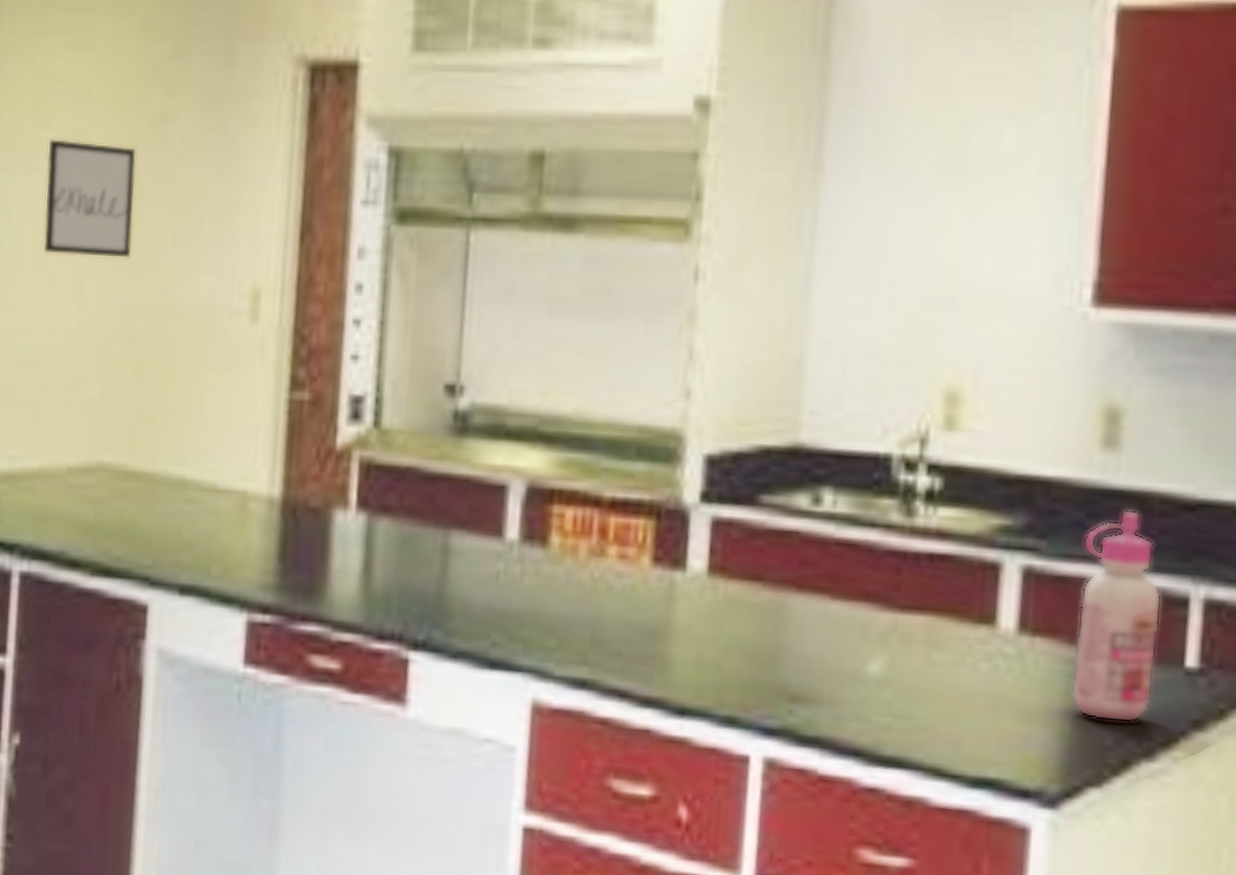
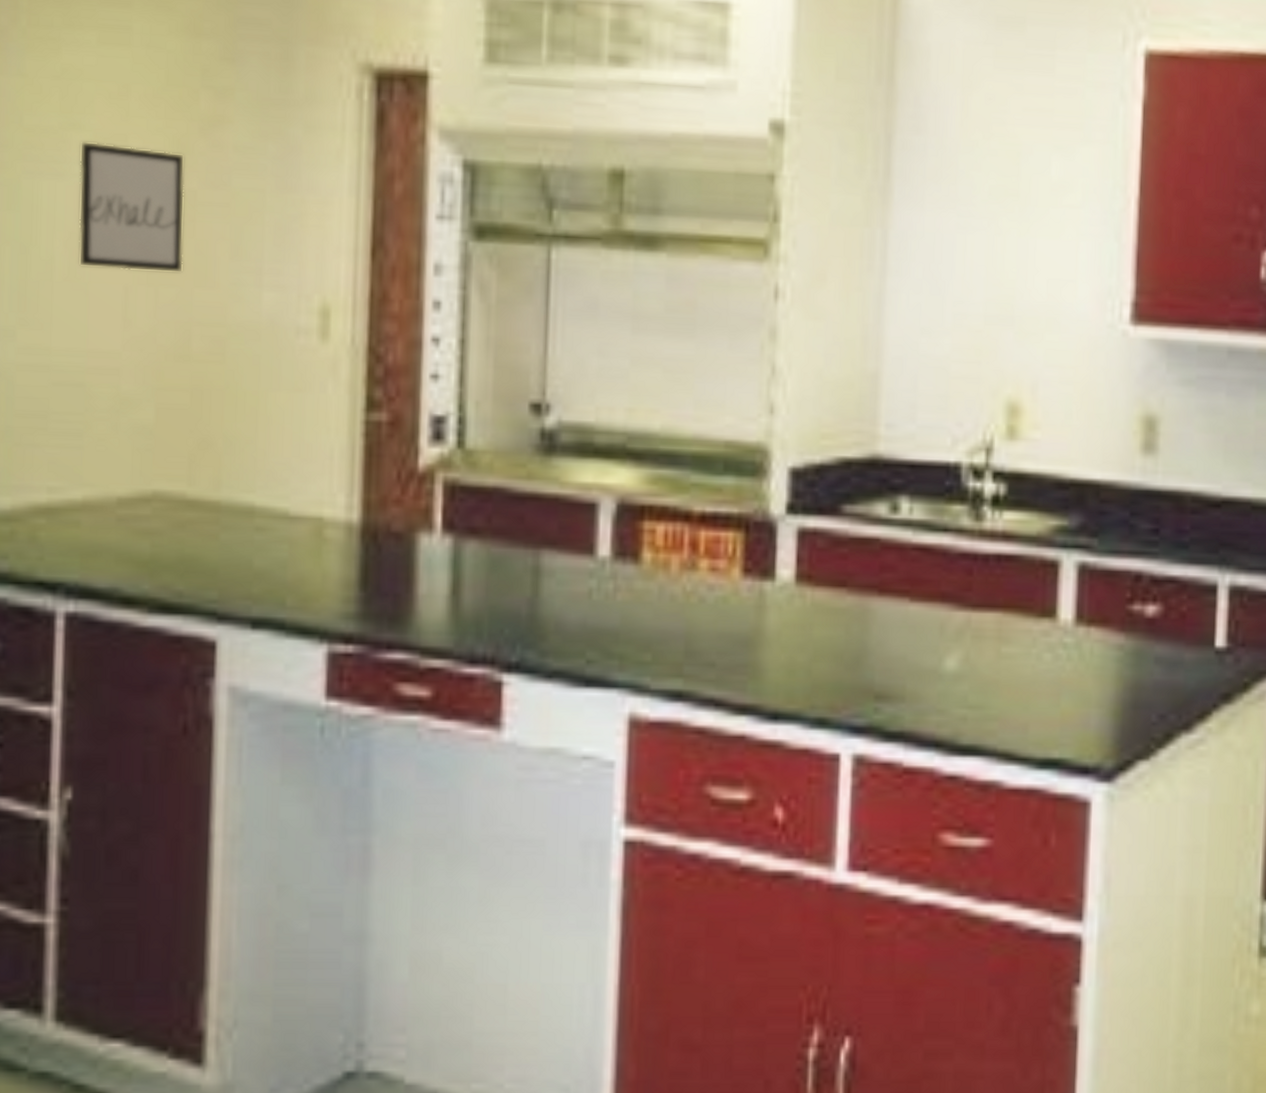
glue bottle: present [1071,509,1162,723] -> none [1122,508,1195,700]

